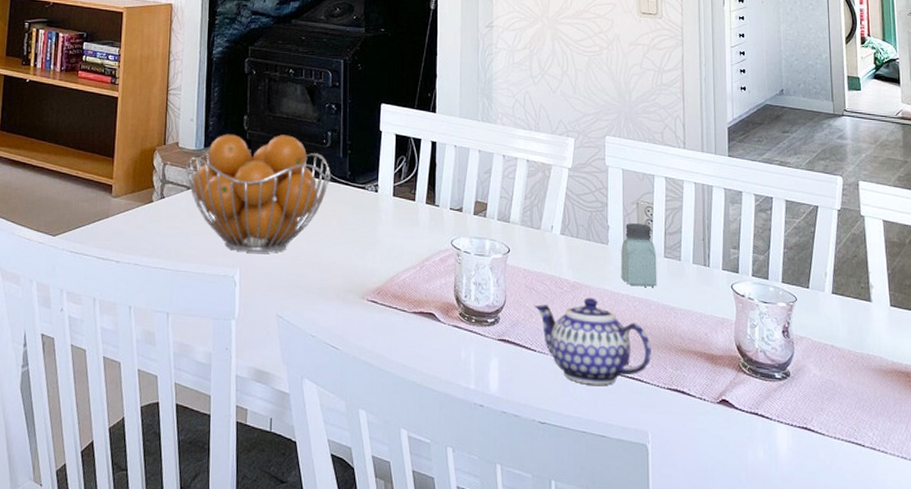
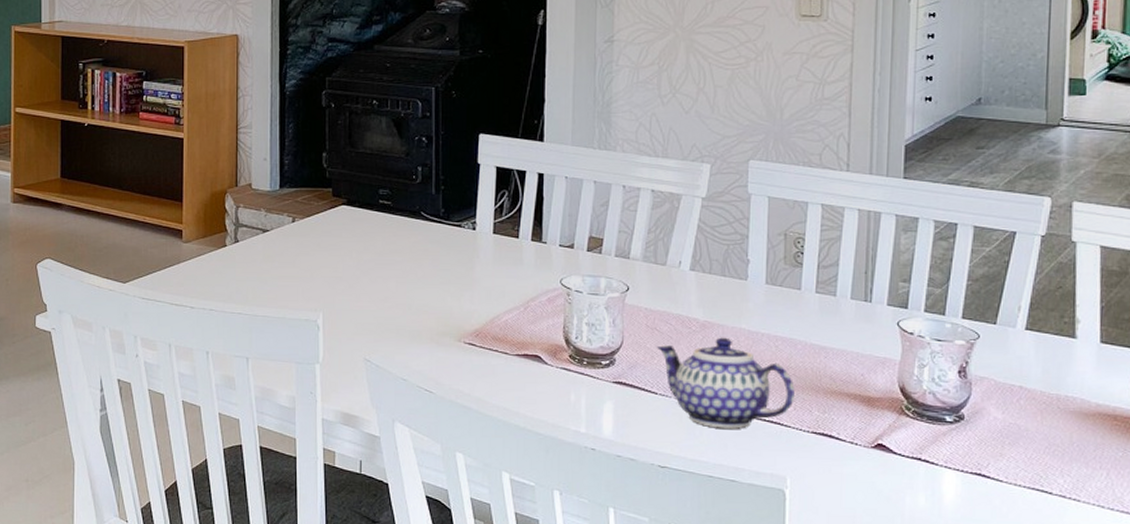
fruit basket: present [185,134,331,252] -> none [260,172,423,295]
saltshaker: present [621,223,657,287] -> none [762,256,807,325]

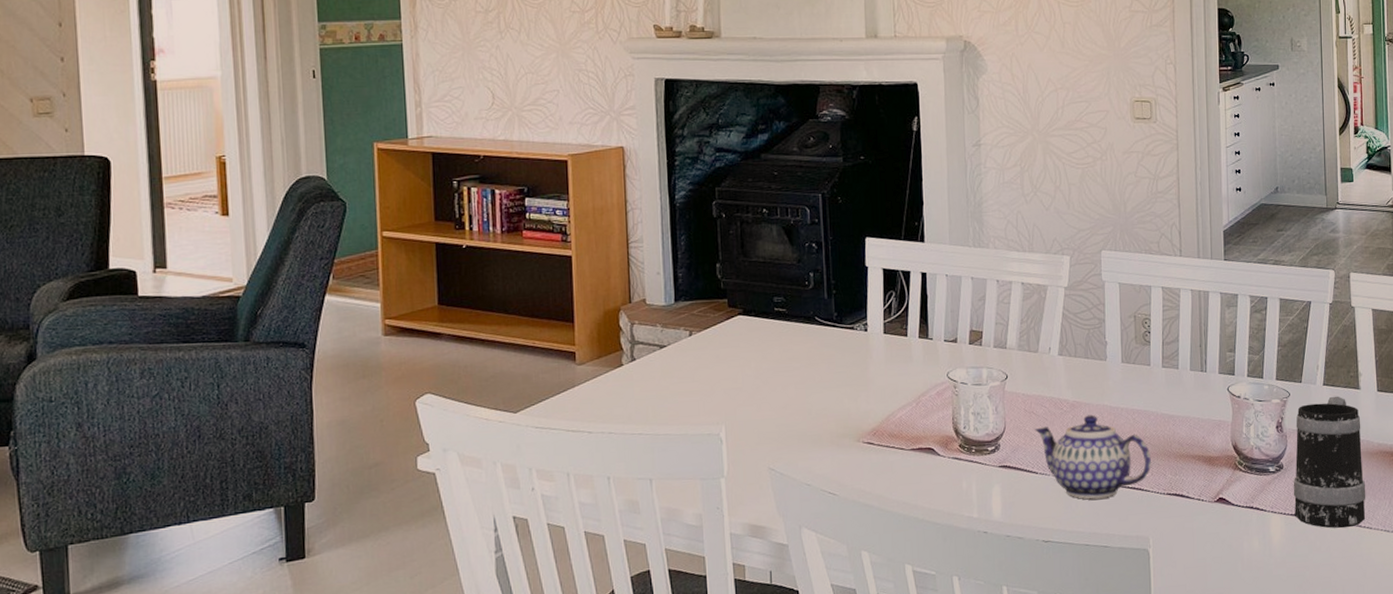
mug: none [975,343,1075,497] -> present [1293,396,1366,528]

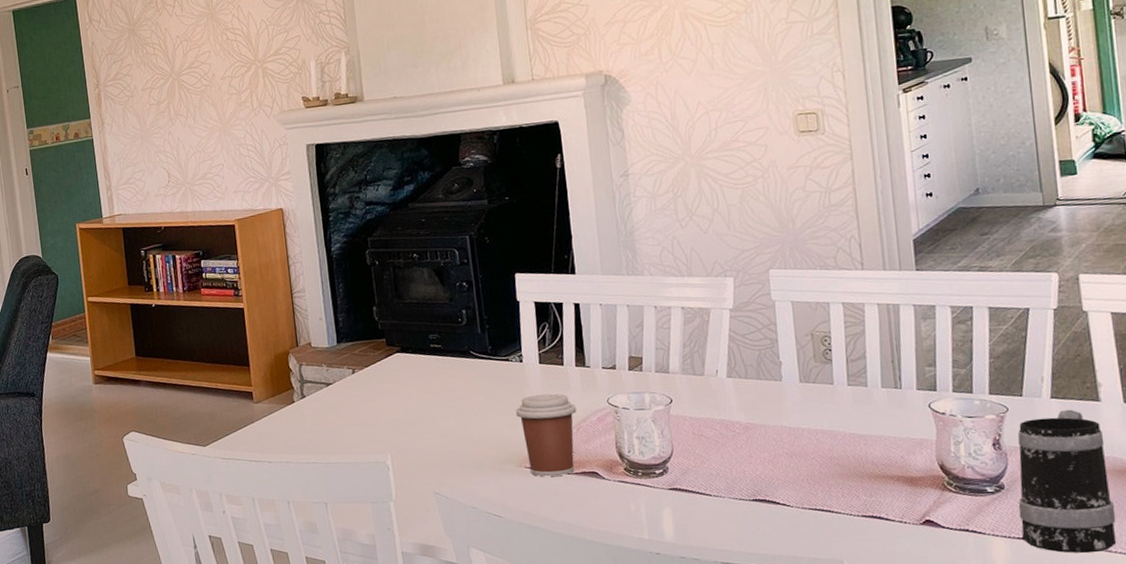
coffee cup: none [857,365,917,453] -> present [515,393,577,477]
teapot: present [1034,414,1151,500] -> none [704,436,841,522]

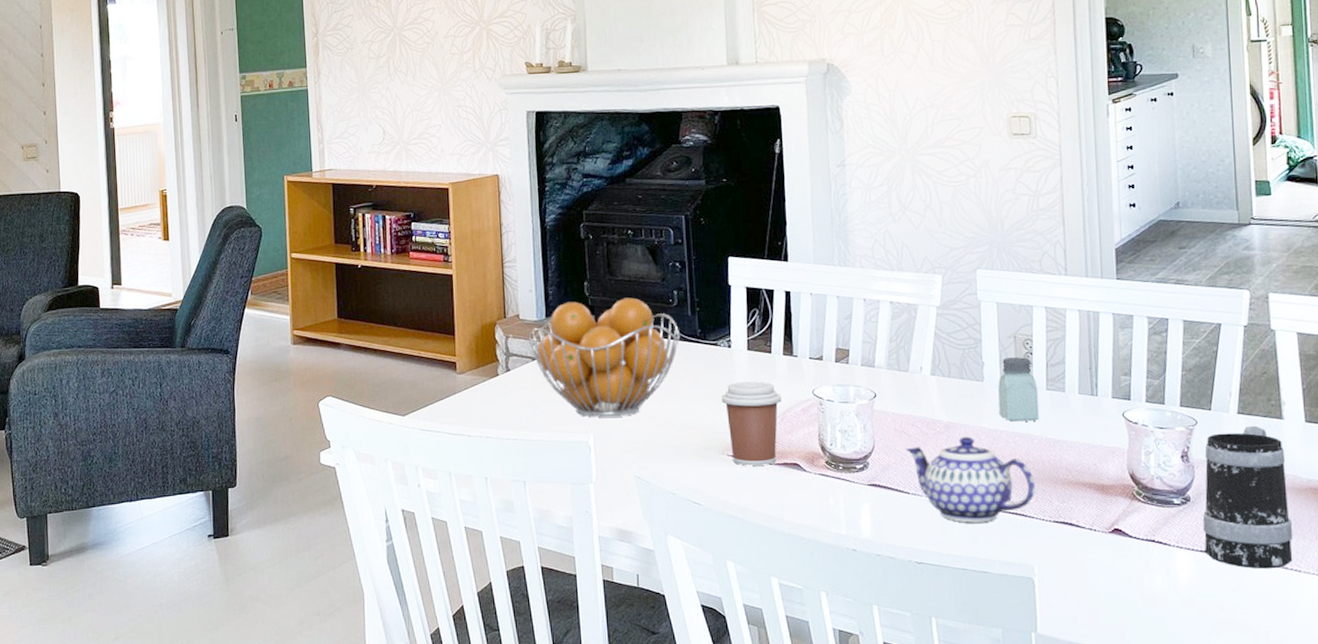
fruit basket: none [321,319,472,437] -> present [528,297,681,417]
teapot: none [704,436,841,522] -> present [905,436,1035,523]
saltshaker: none [797,354,842,419] -> present [998,357,1040,422]

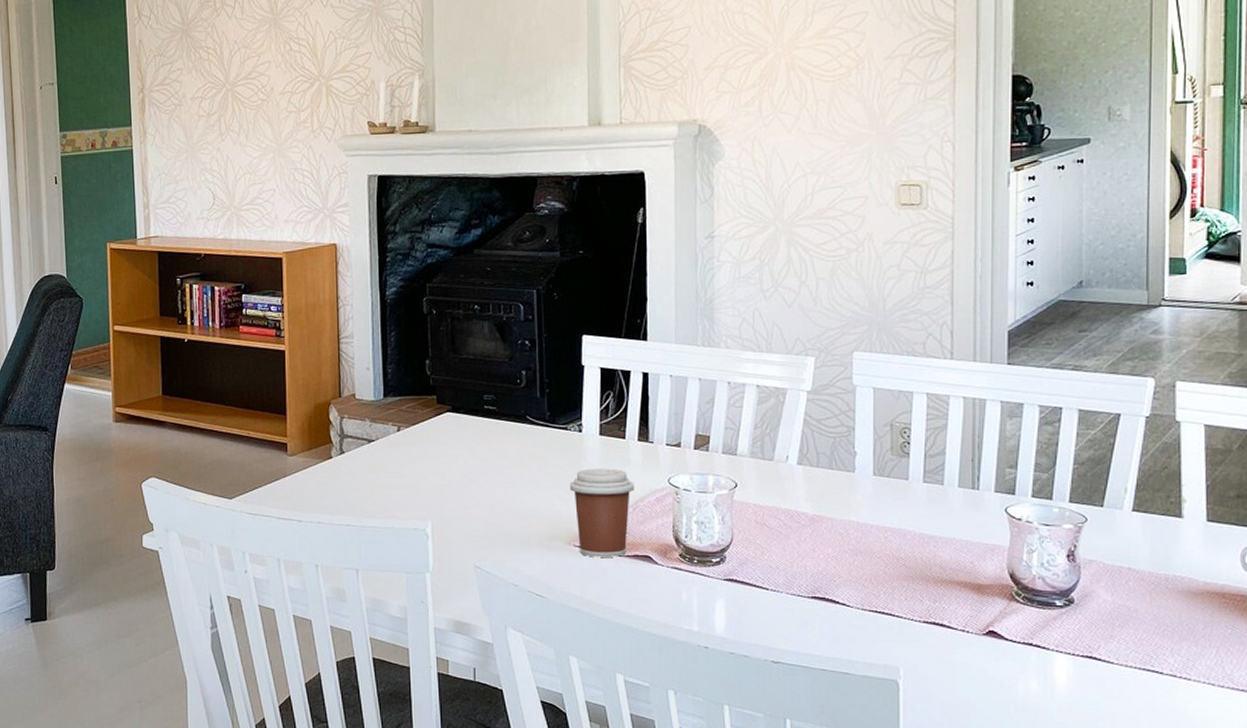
fruit basket: present [528,297,681,417] -> none [364,377,528,503]
teapot: present [905,436,1035,523] -> none [766,530,905,622]
saltshaker: present [998,357,1040,422] -> none [870,447,914,516]
mug: present [1202,425,1293,569] -> none [1086,524,1185,677]

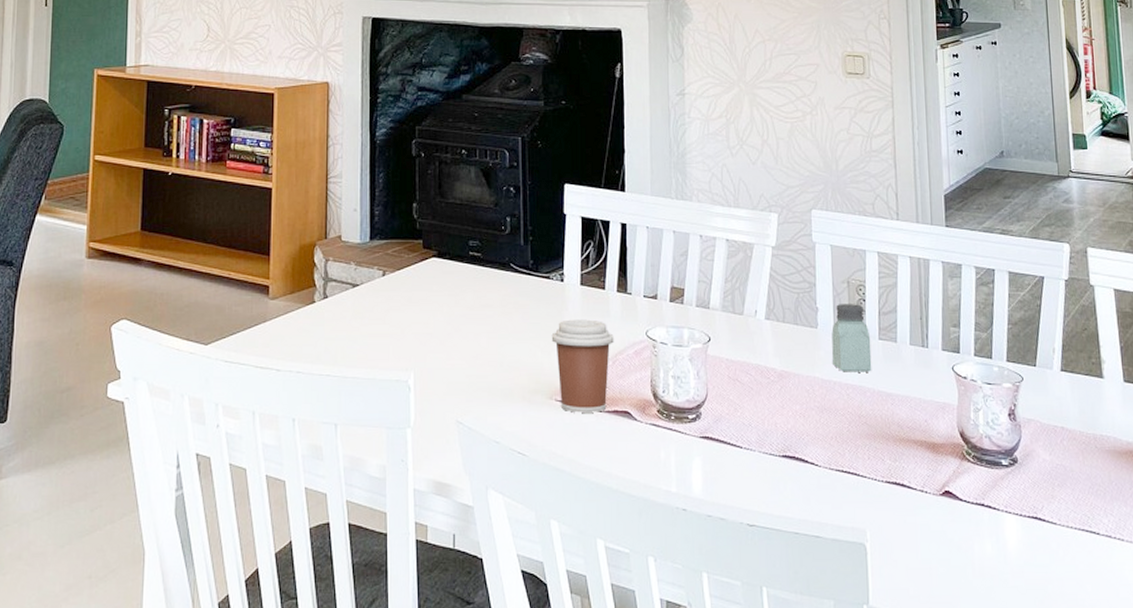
saltshaker: none [870,447,914,516] -> present [832,304,872,372]

